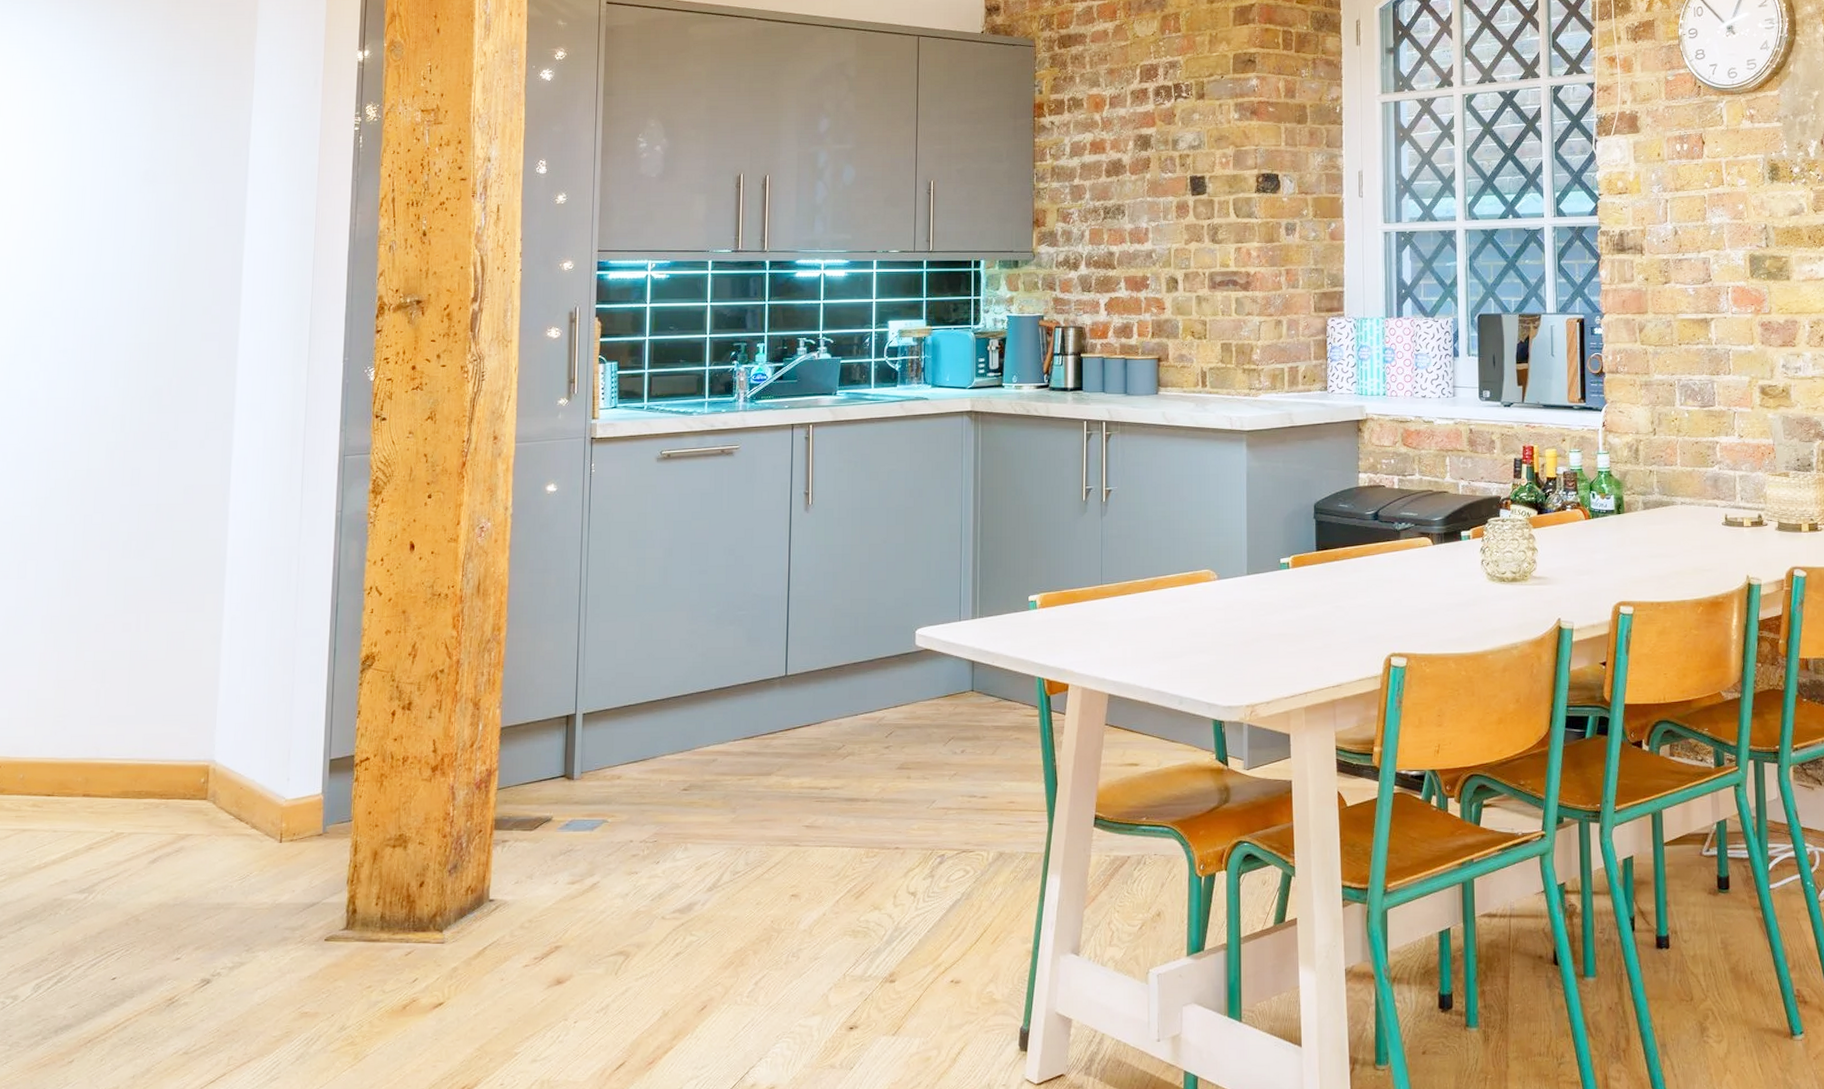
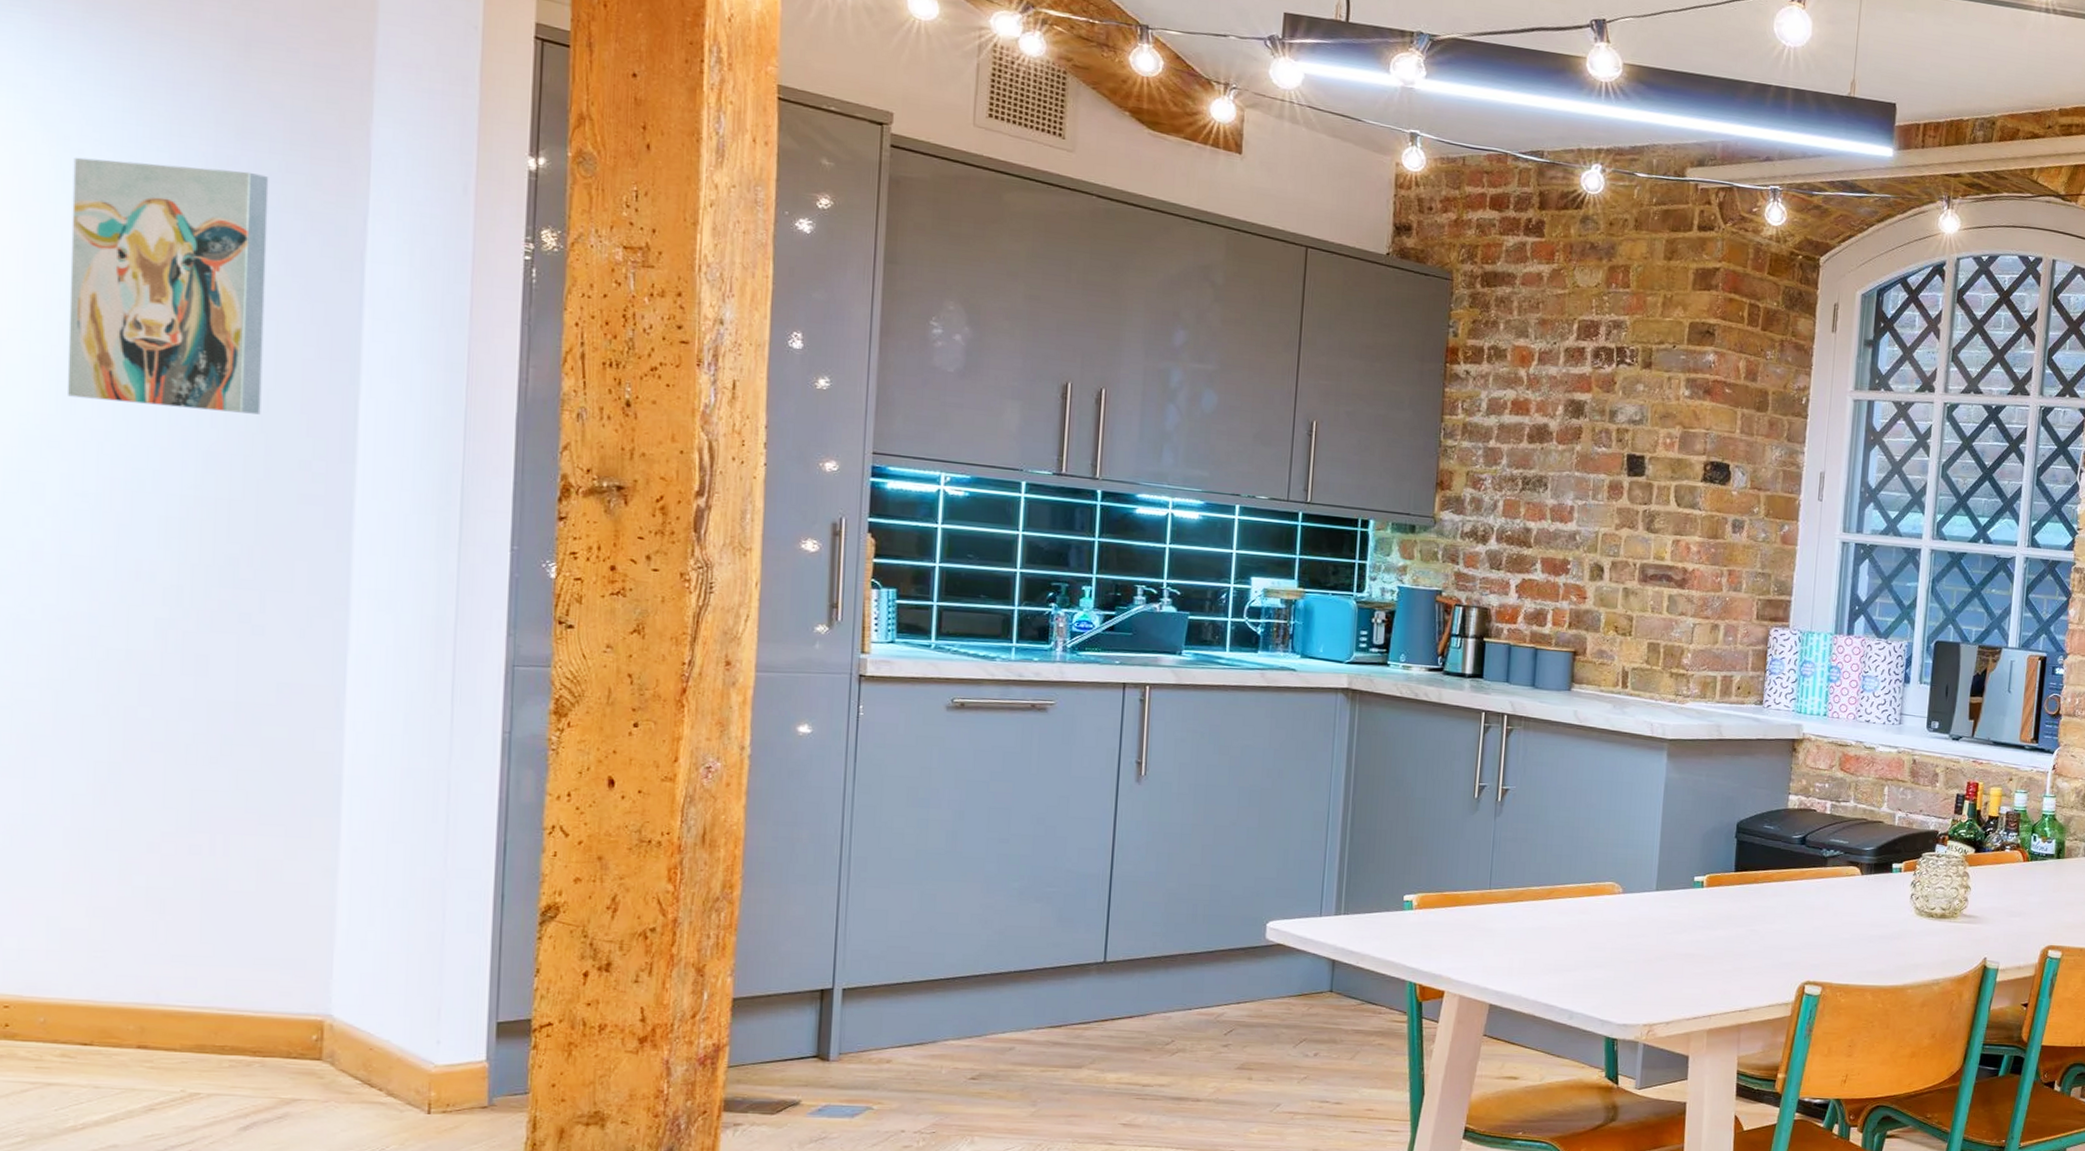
wall art: none [57,91,189,277] -> present [67,157,269,415]

